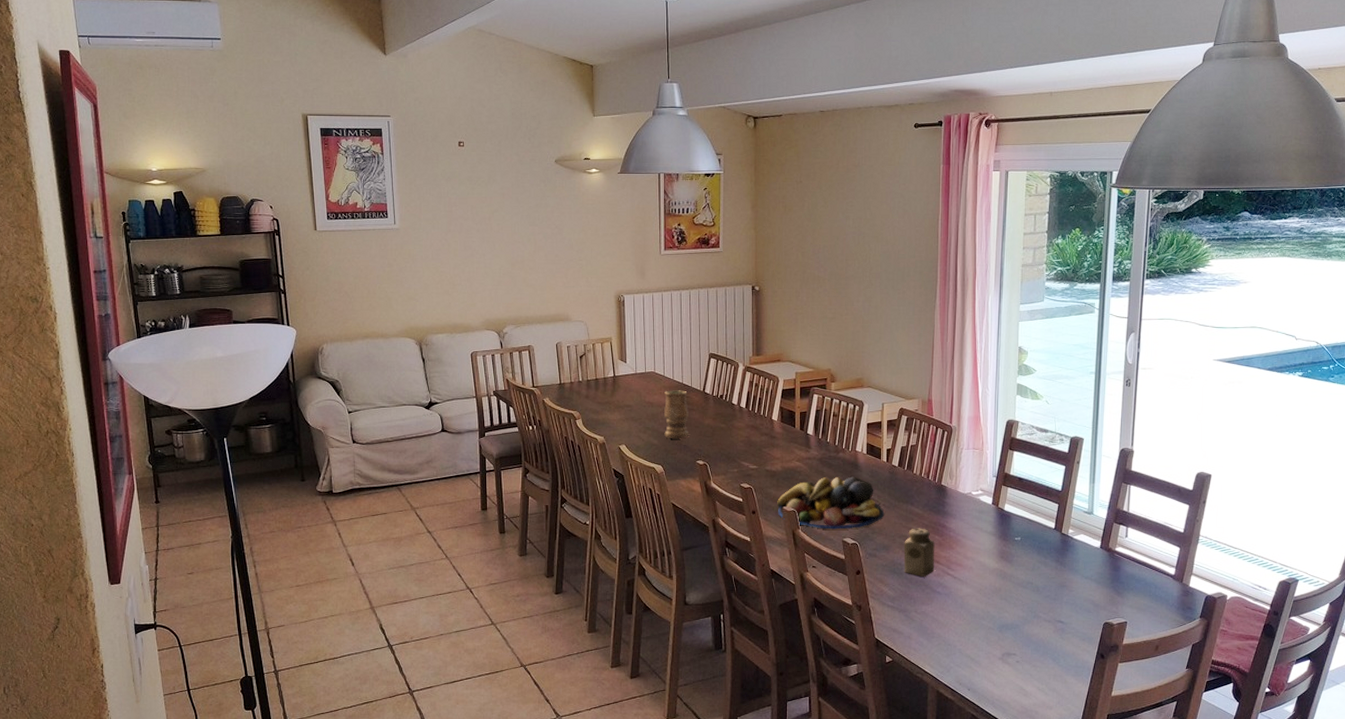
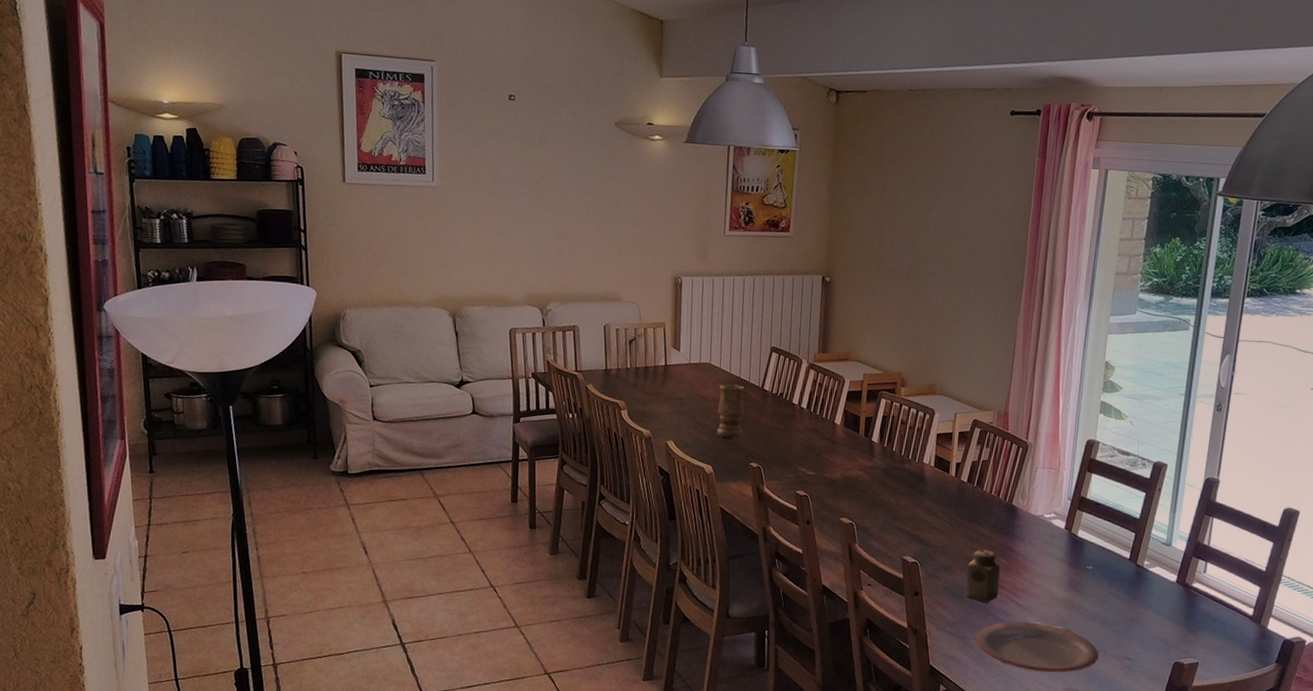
fruit bowl: present [777,476,885,530] -> none [834,489,949,546]
plate: none [917,593,1032,639] -> present [976,621,1099,673]

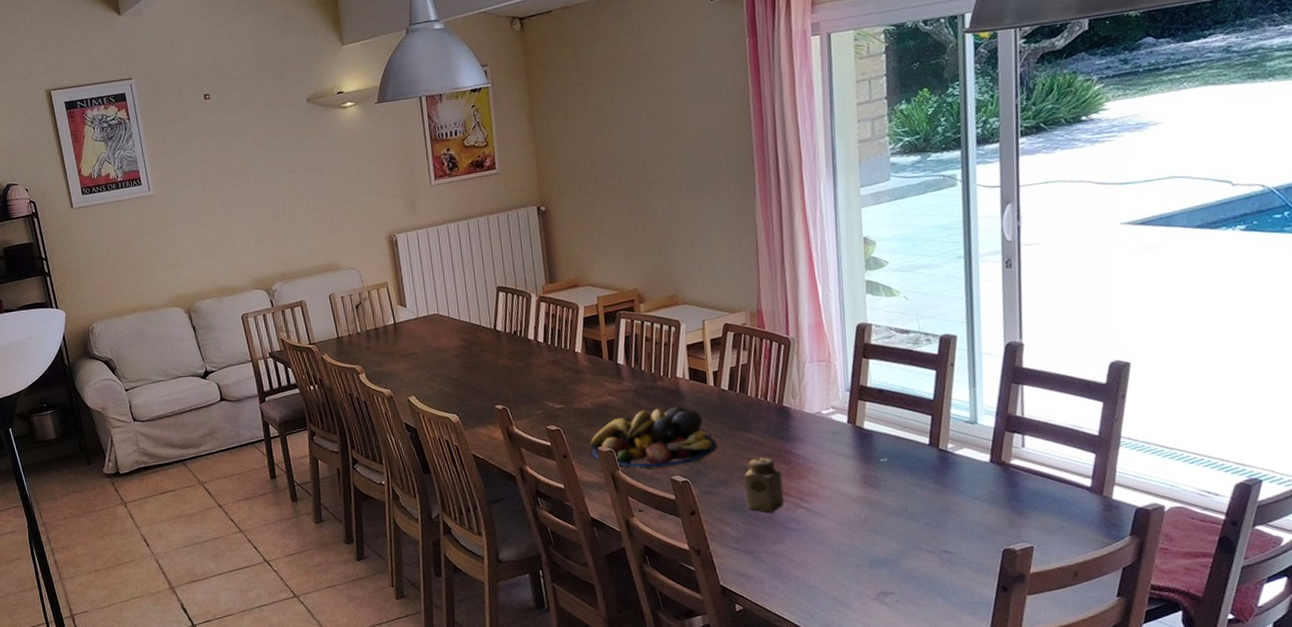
vase: present [716,384,745,438] -> none [451,330,484,384]
fruit bowl: none [834,489,949,546] -> present [590,406,718,468]
plate: present [976,621,1099,673] -> none [767,526,911,578]

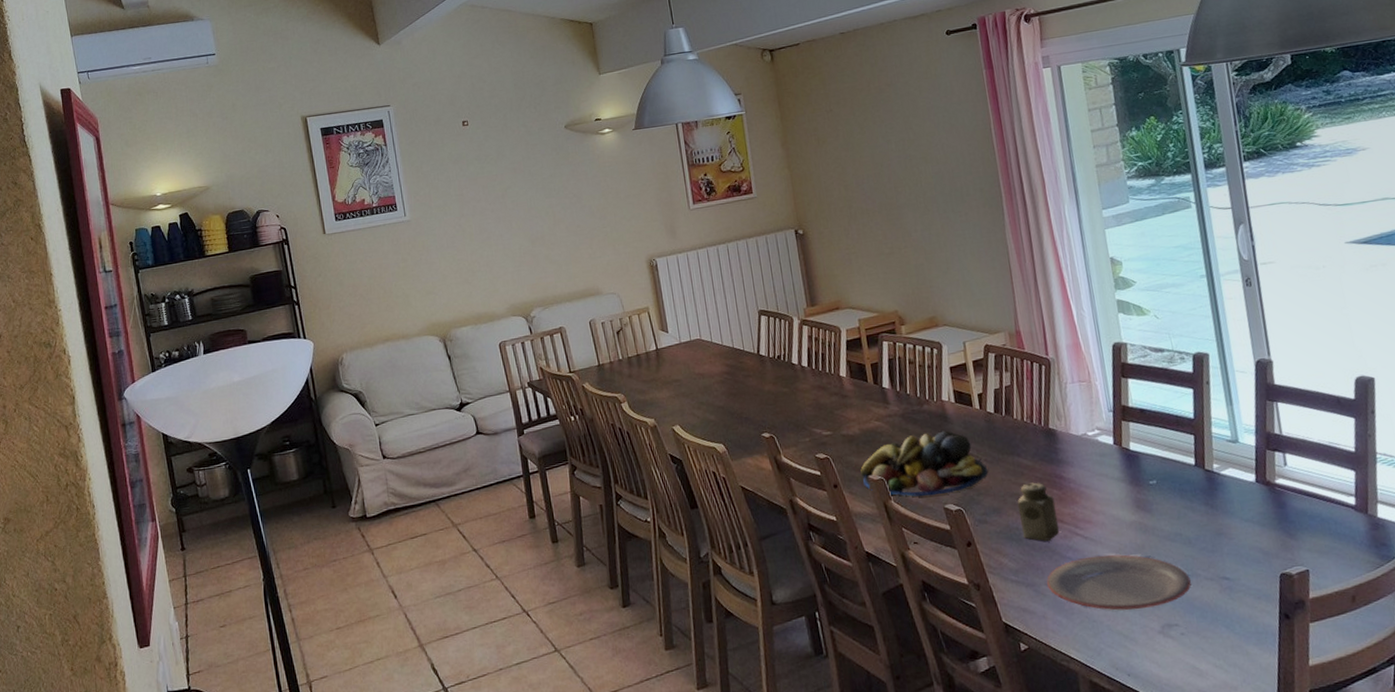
plate: none [767,526,911,578] -> present [1047,554,1191,611]

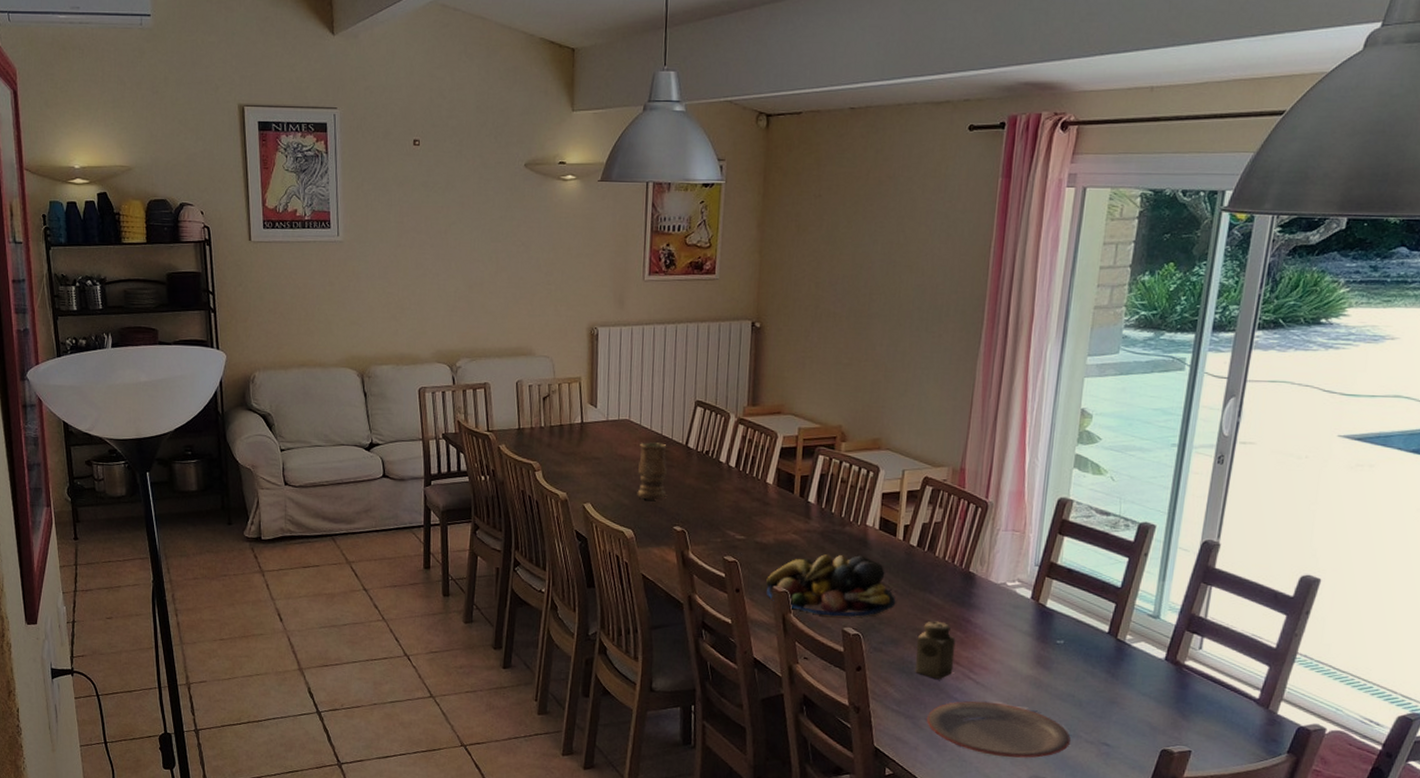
vase: none [715,355,749,412] -> present [637,442,667,499]

